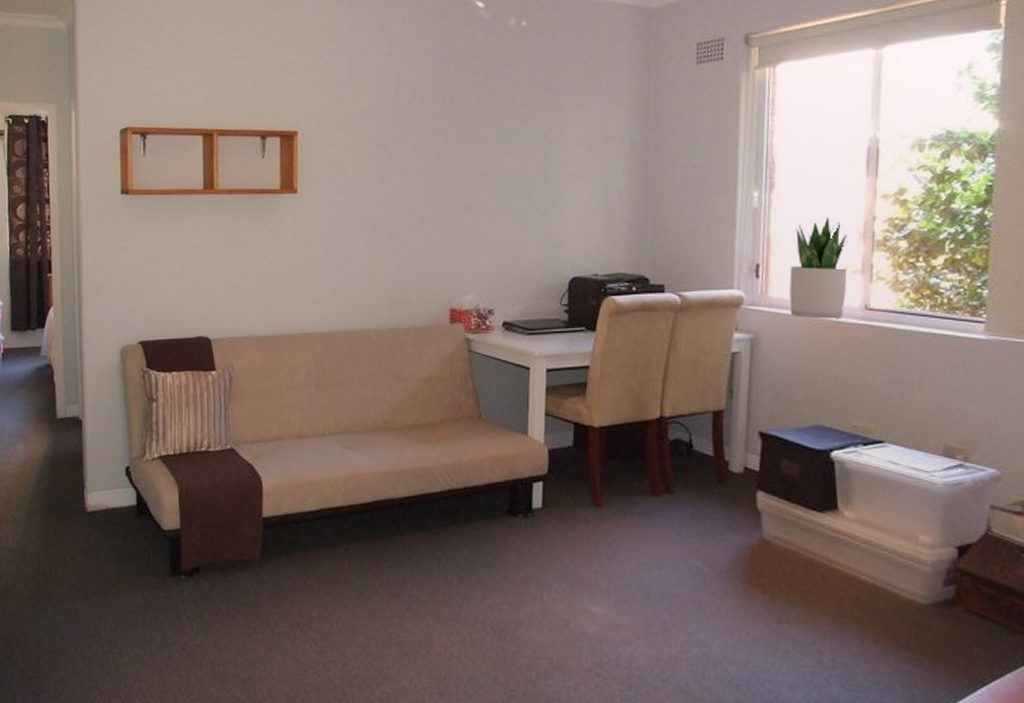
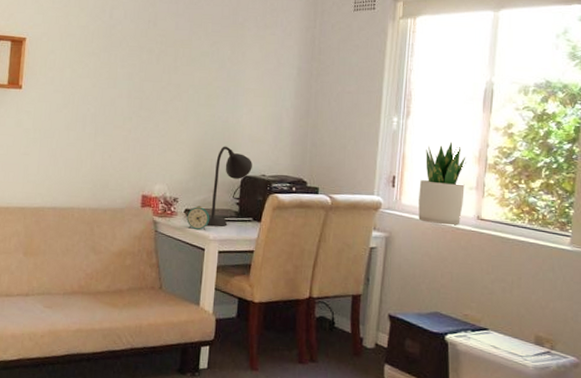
alarm clock: none [505,317,534,346] -> present [186,205,210,231]
desk lamp: none [530,243,581,341] -> present [206,146,252,227]

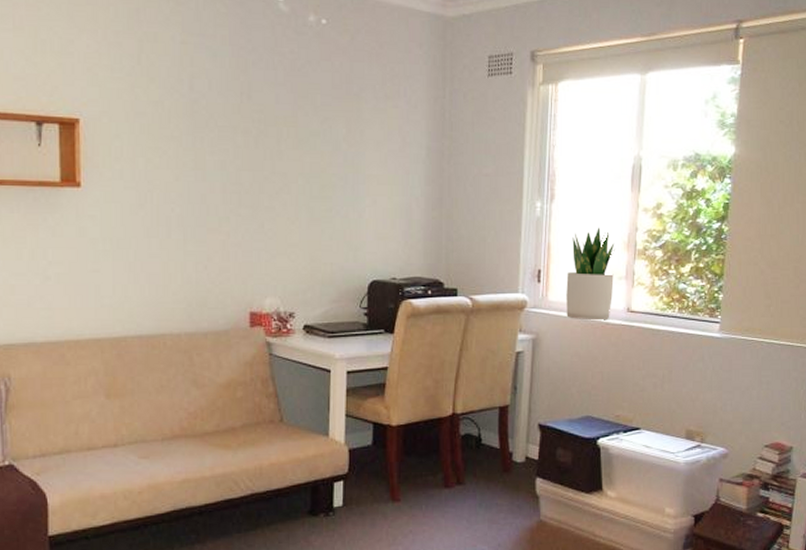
alarm clock: present [186,205,210,231] -> none [306,320,335,349]
desk lamp: present [206,146,252,227] -> none [330,246,380,344]

